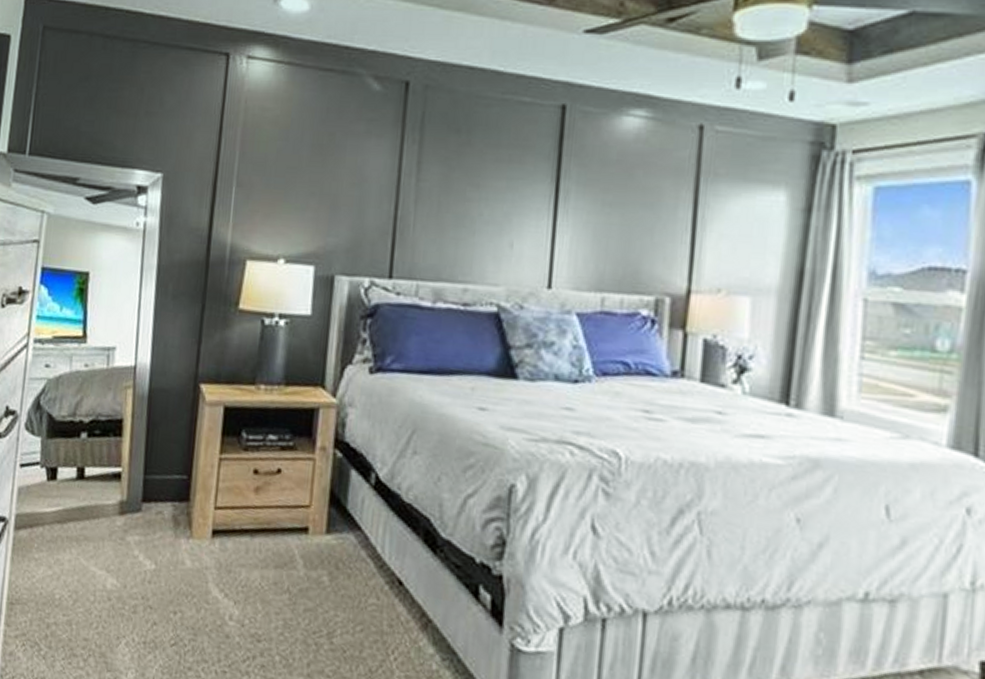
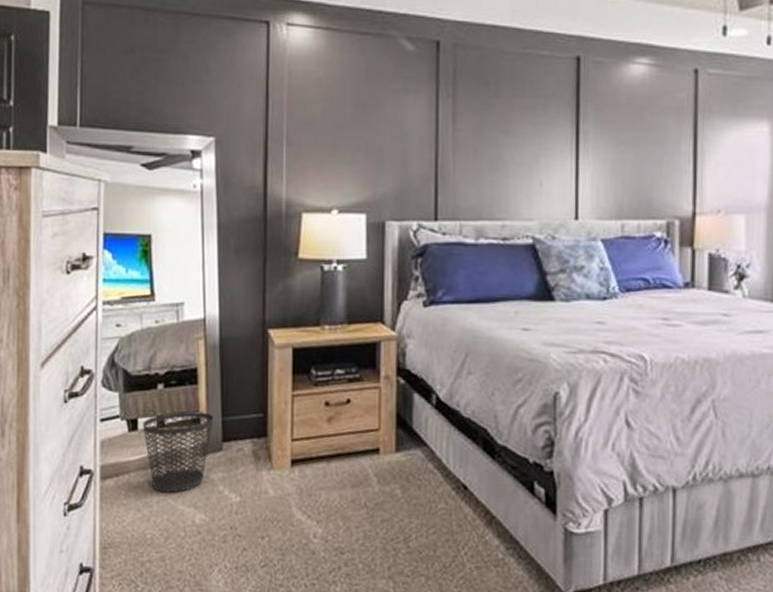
wastebasket: none [61,464,136,552] -> present [142,411,214,493]

